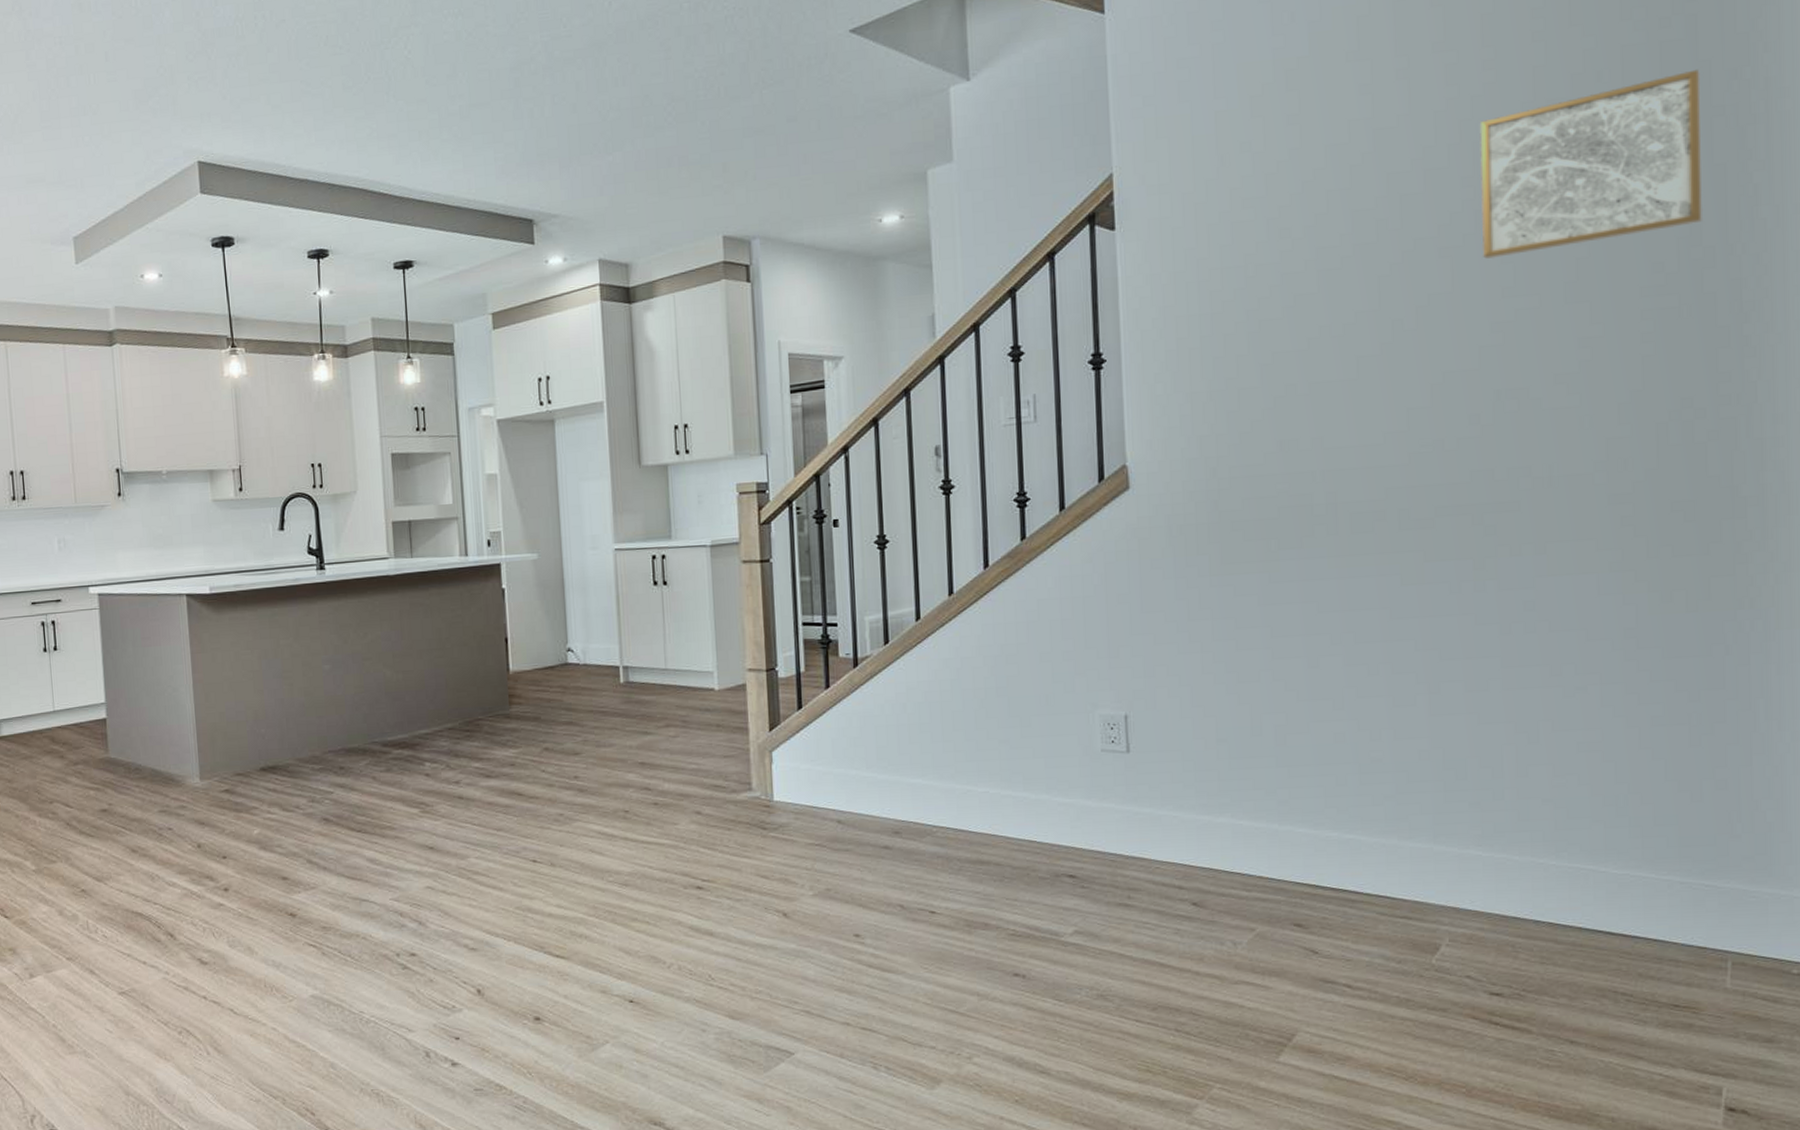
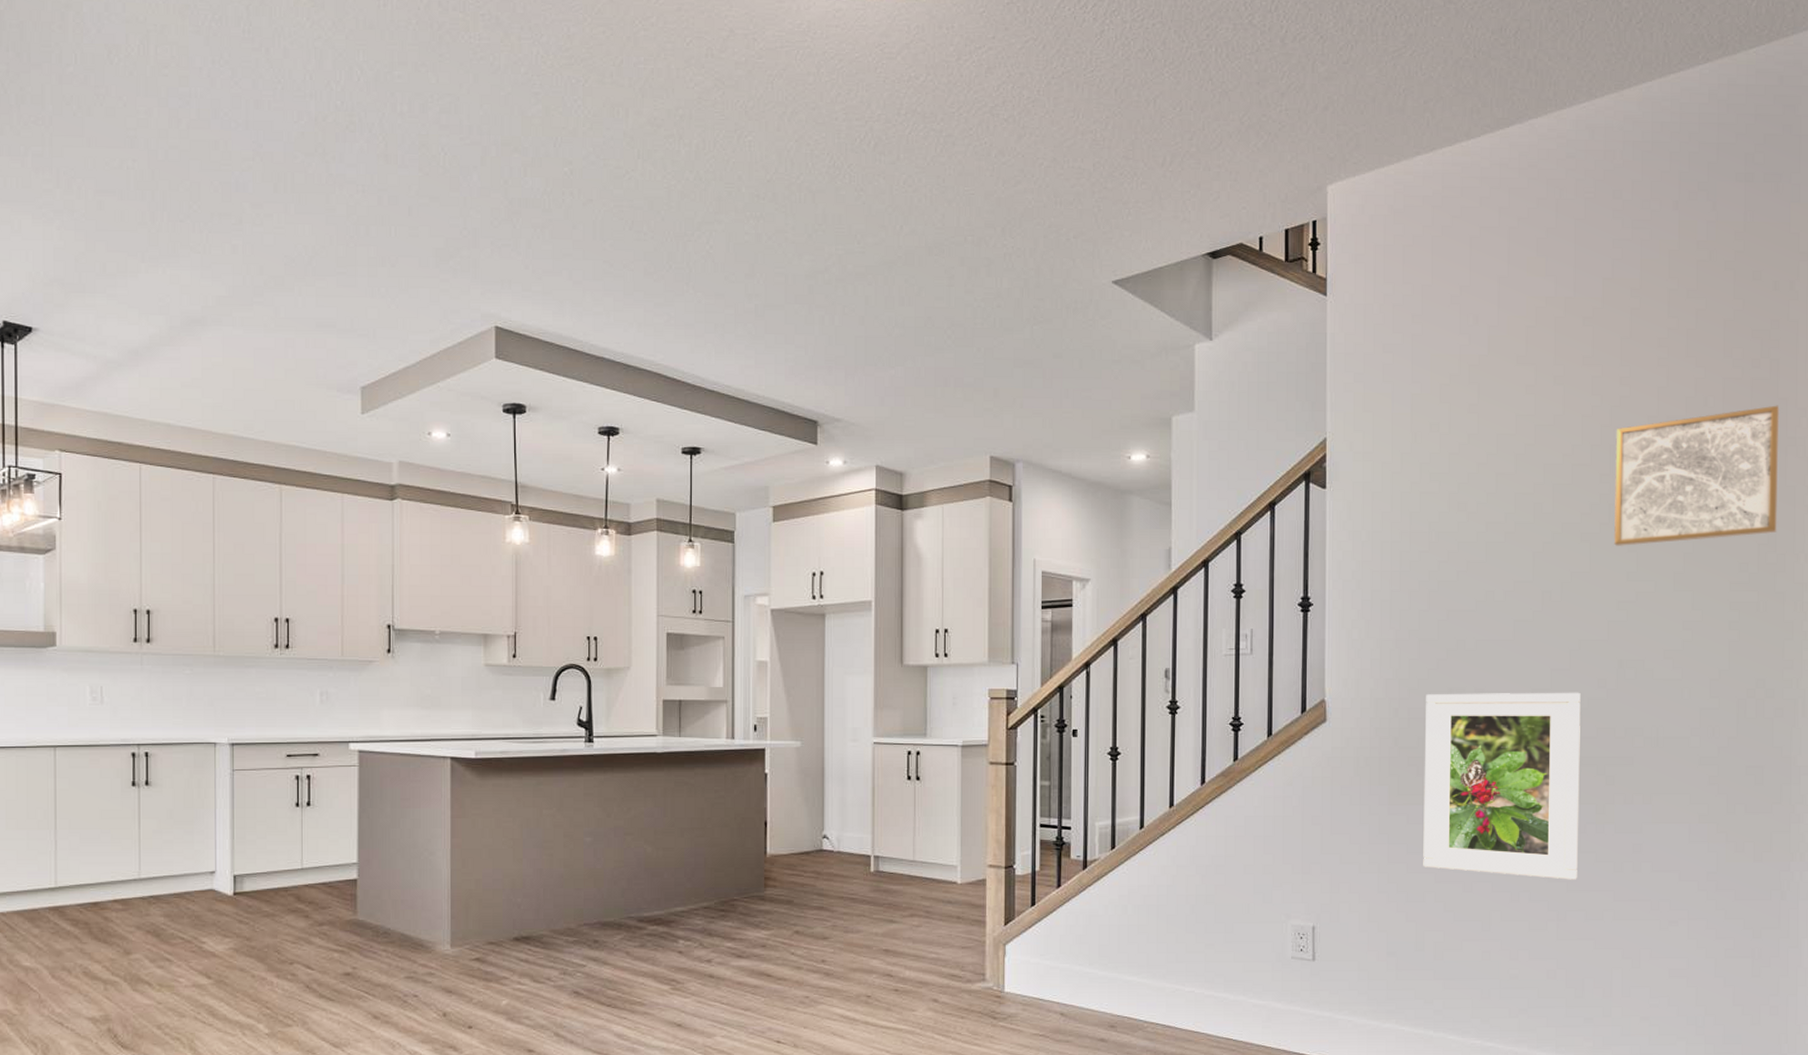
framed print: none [1250,432,1453,648] -> present [1423,692,1581,880]

